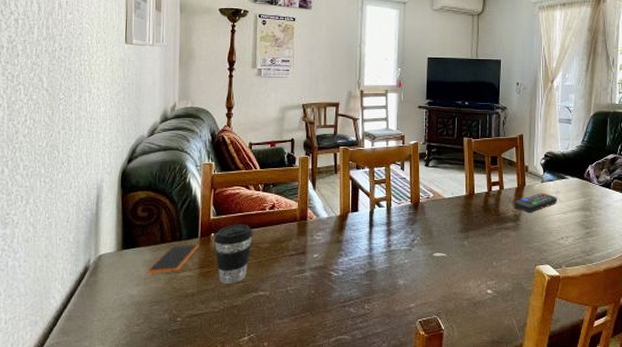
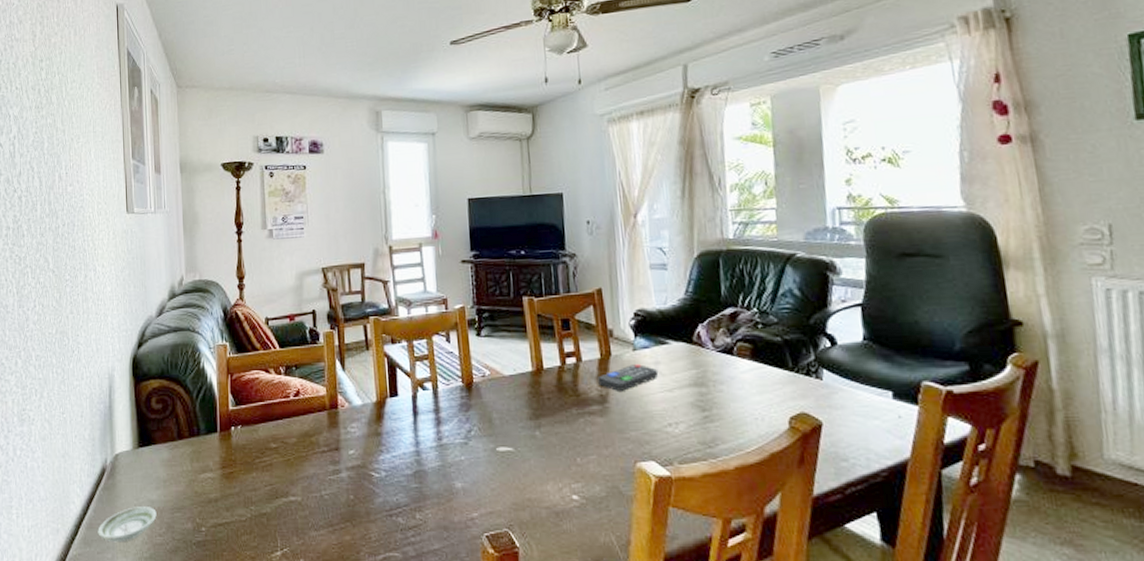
saucer: none [76,300,136,332] -> present [98,505,157,543]
smartphone: present [146,244,199,273] -> none [165,440,219,475]
coffee cup: present [213,224,253,284] -> none [234,415,278,487]

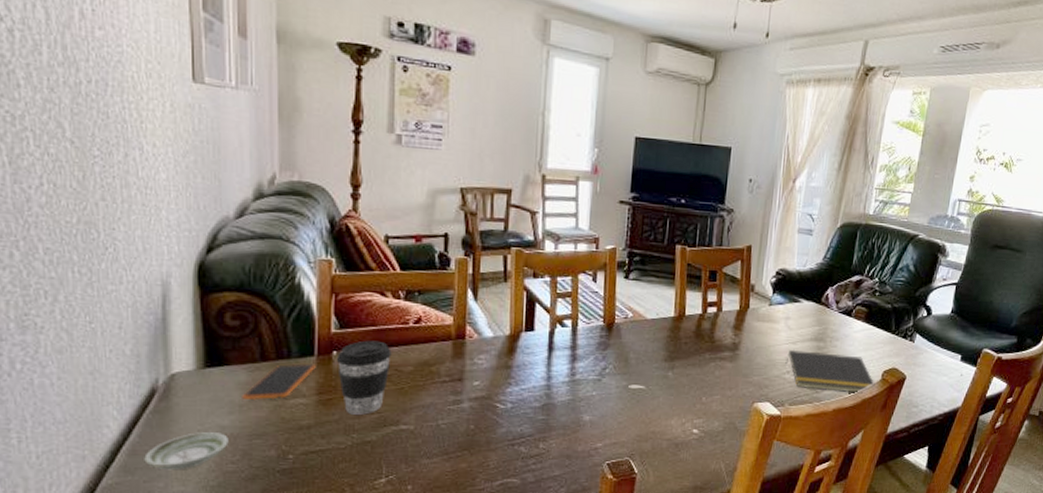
smartphone: none [165,440,219,475] -> present [242,363,316,400]
coffee cup: none [234,415,278,487] -> present [336,340,392,415]
remote control: present [598,364,659,391] -> none [733,318,788,341]
notepad: none [664,397,785,446] -> present [785,349,876,394]

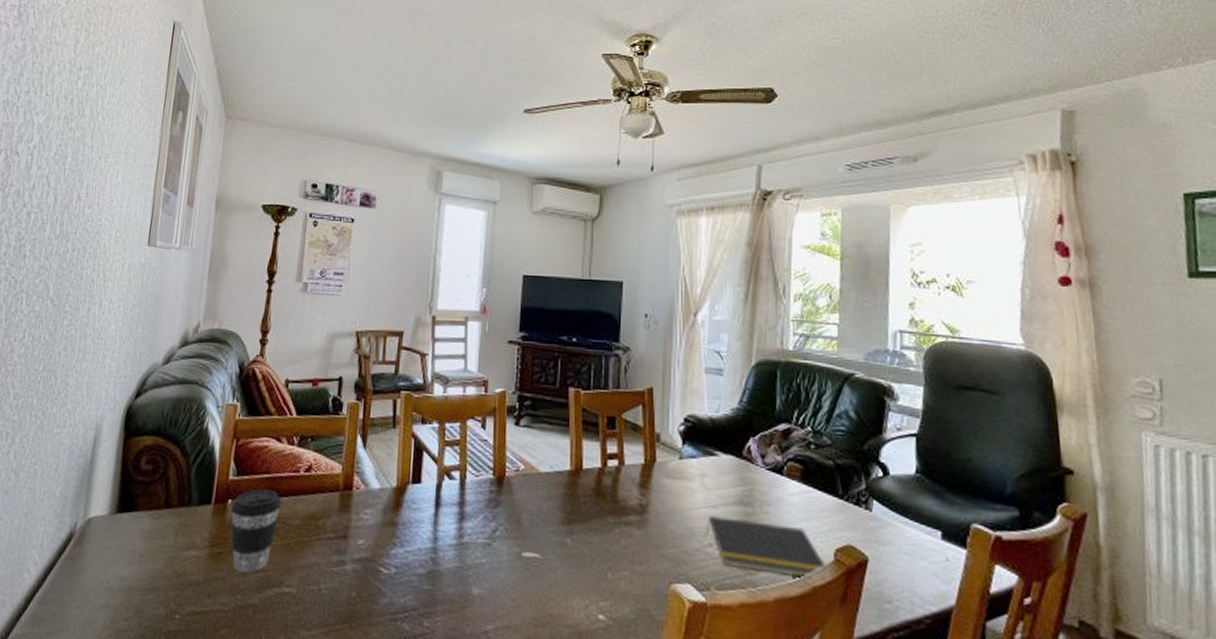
saucer: present [144,431,229,471] -> none [51,582,126,625]
smartphone: present [242,363,316,400] -> none [143,511,212,551]

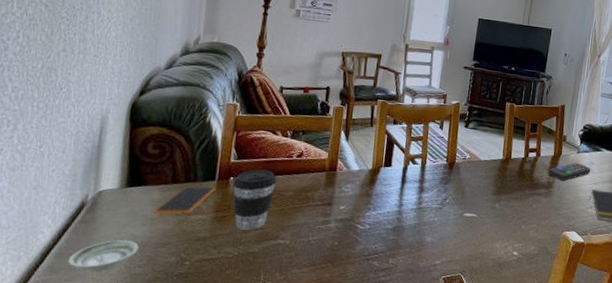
saucer: none [51,582,126,625] -> present [68,239,139,272]
smartphone: none [143,511,212,551] -> present [153,186,216,215]
remote control: none [639,474,704,503] -> present [548,163,591,181]

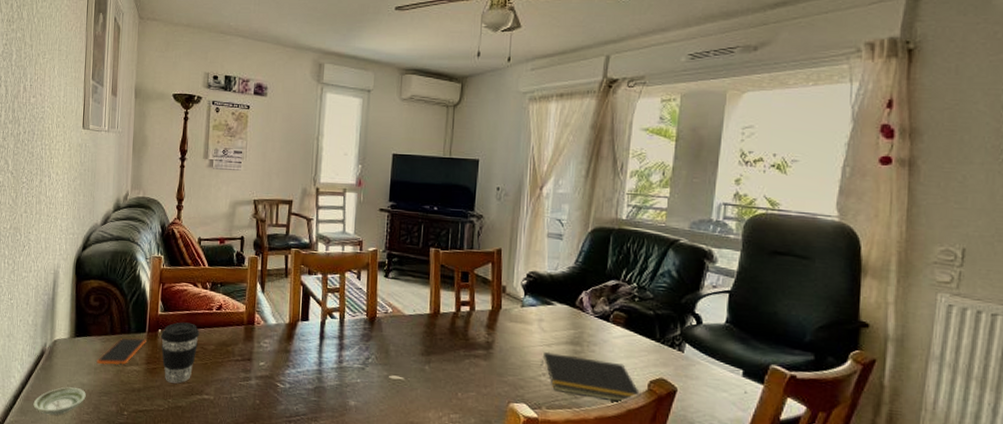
remote control: present [548,163,591,181] -> none [486,319,541,341]

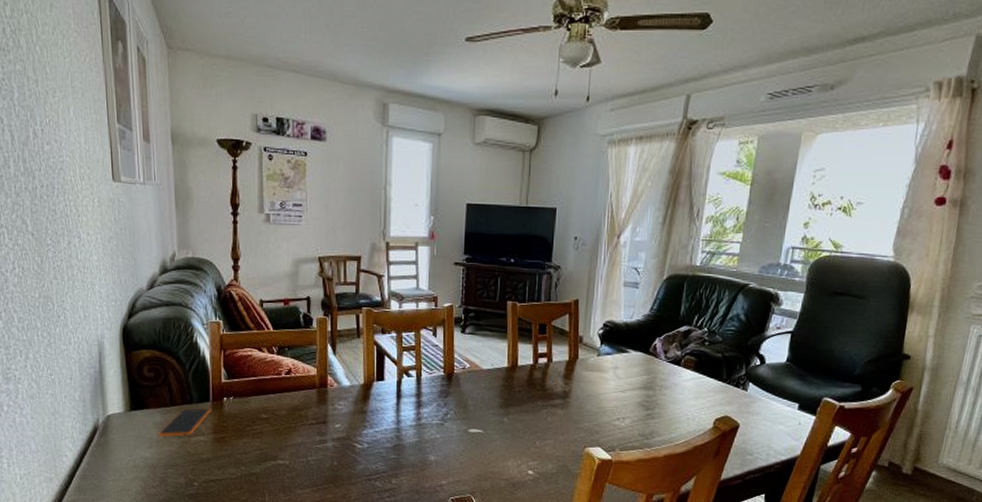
saucer: present [33,387,86,416] -> none [91,461,150,492]
coffee cup: present [160,322,200,384] -> none [226,389,269,451]
notepad: present [540,351,642,403] -> none [615,397,708,441]

